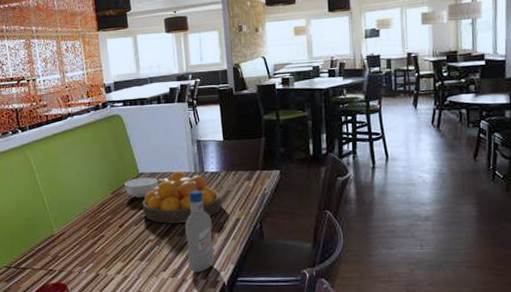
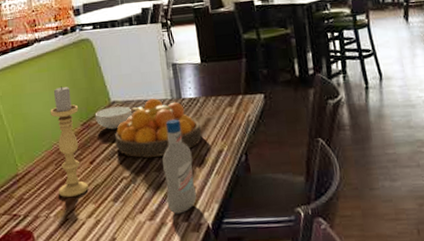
candle holder: none [82,158,118,256] -> present [50,86,89,197]

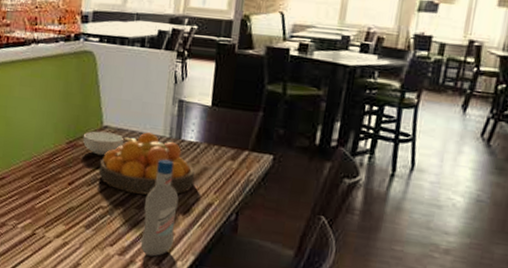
candle holder: present [50,86,89,197] -> none [30,97,67,214]

